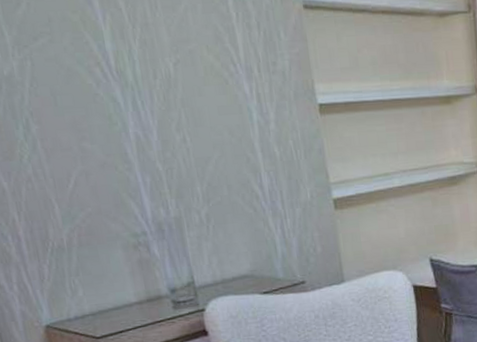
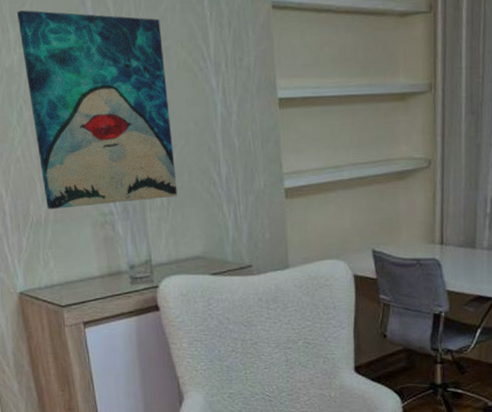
wall art: none [11,10,218,233] -> present [16,10,178,209]

